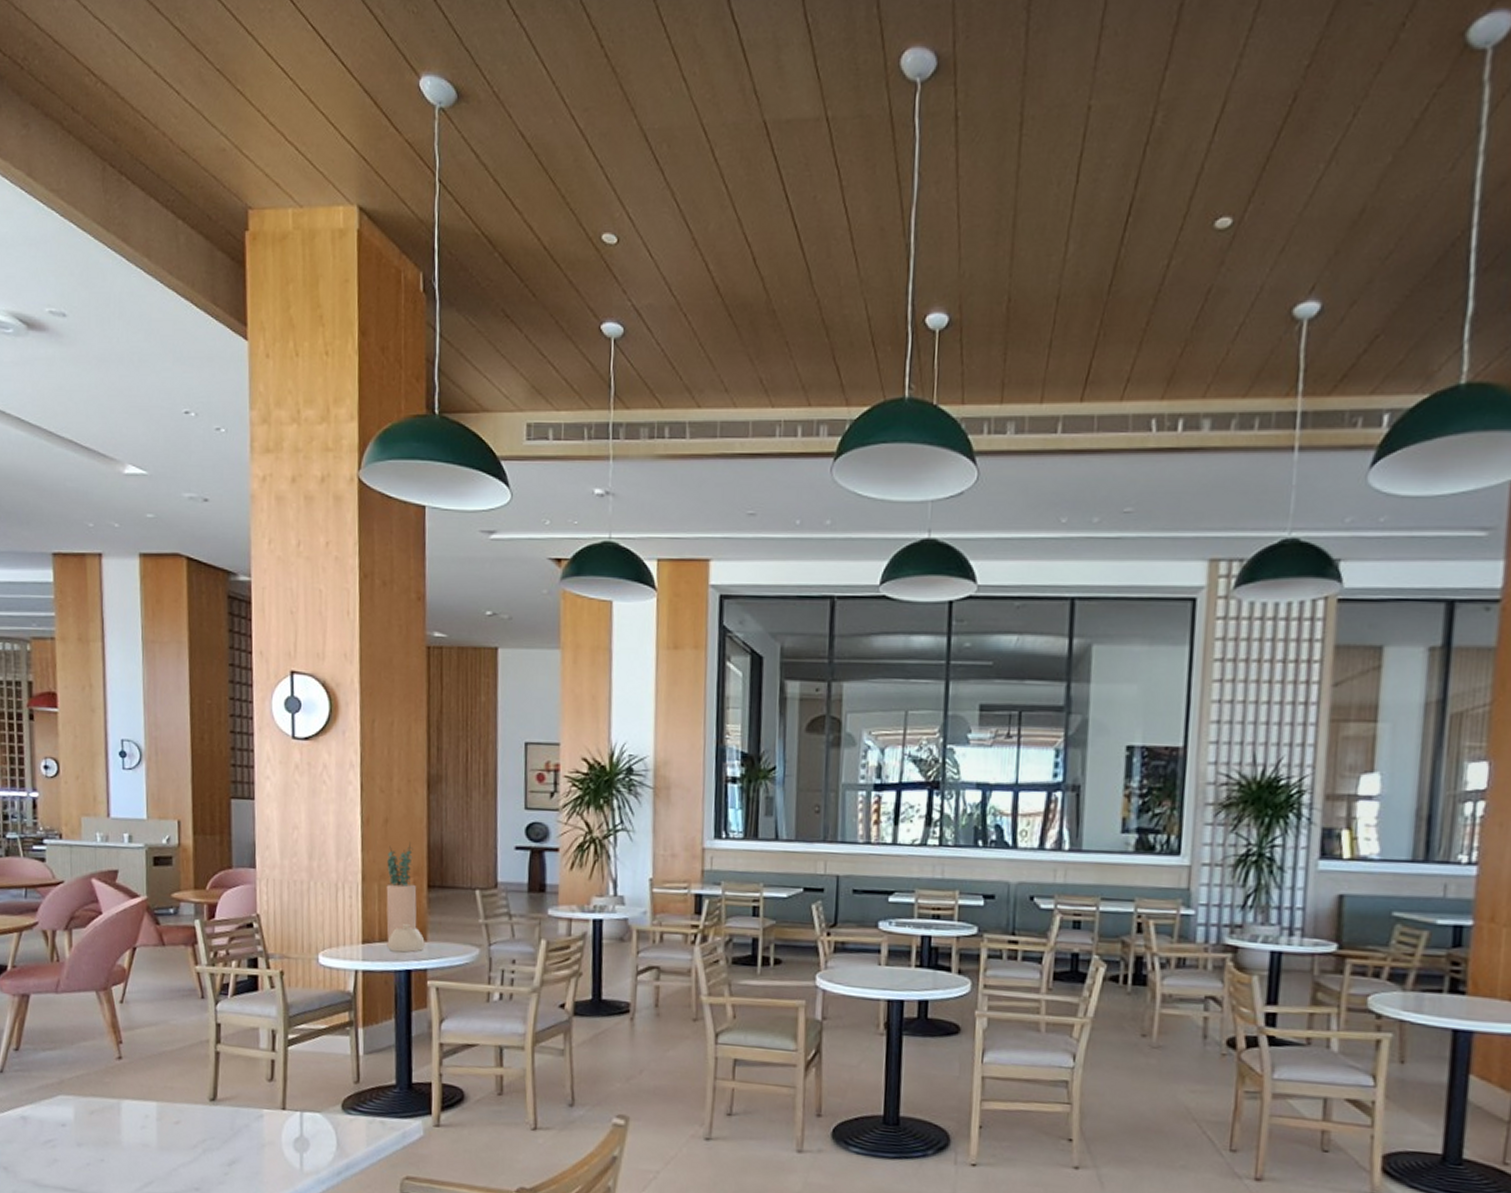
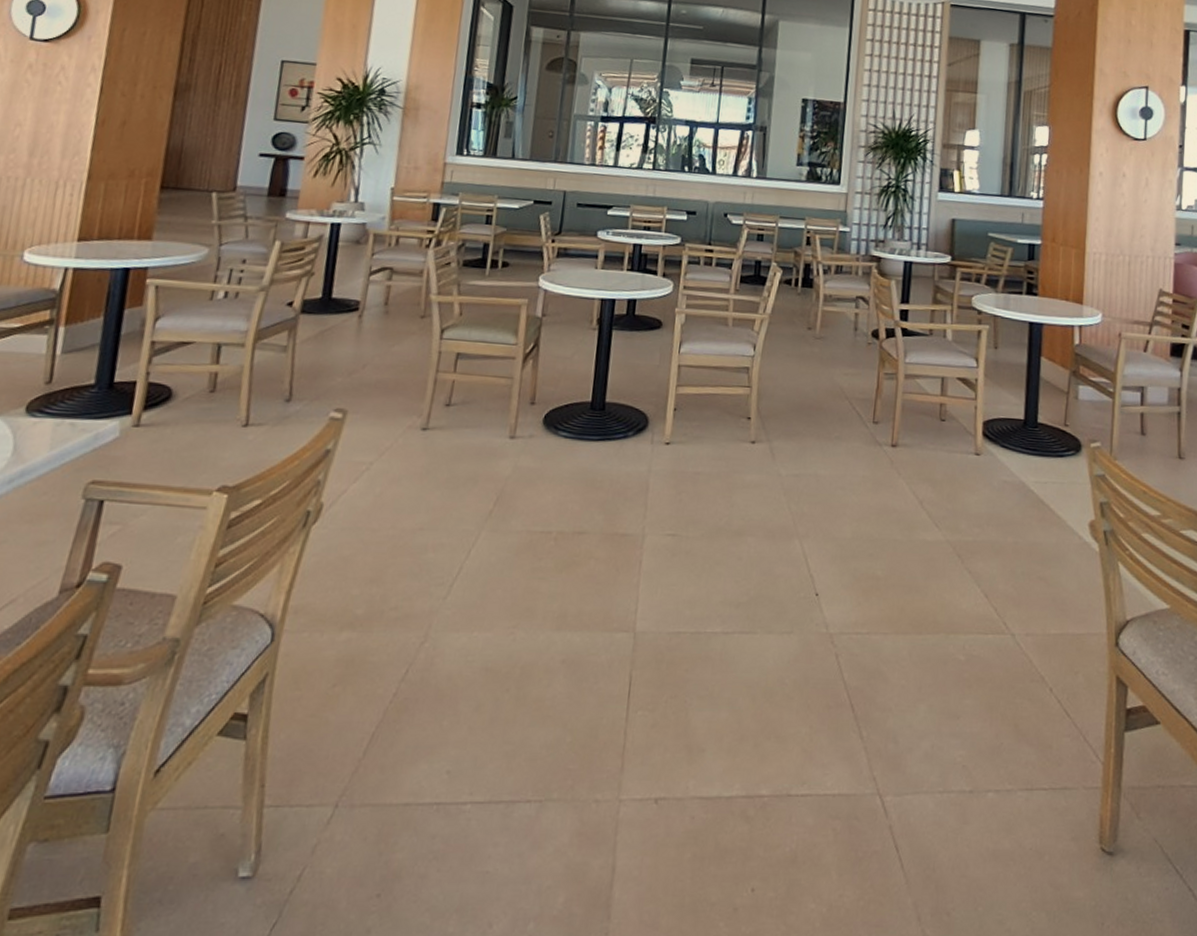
vase: present [386,841,417,941] -> none [107,144,150,239]
sugar bowl: present [387,924,425,953] -> none [105,223,150,252]

